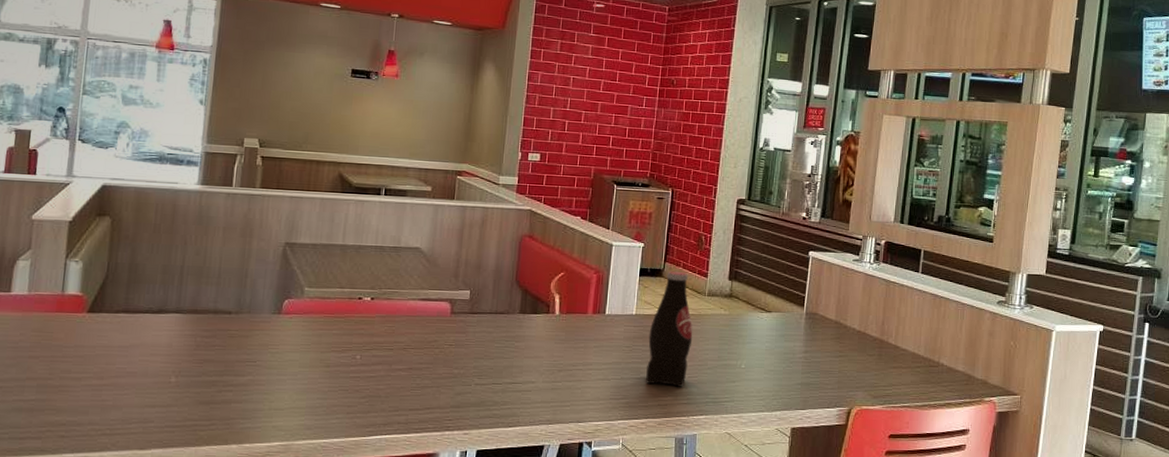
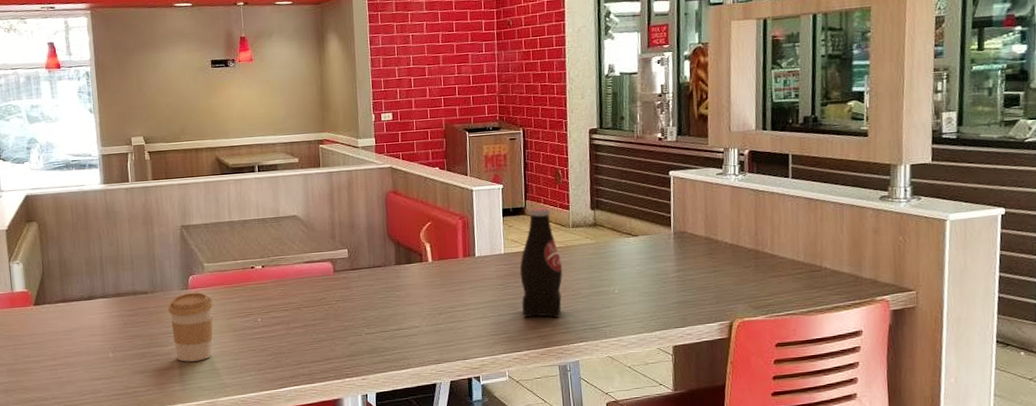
coffee cup: none [252,318,308,397] -> present [168,292,214,362]

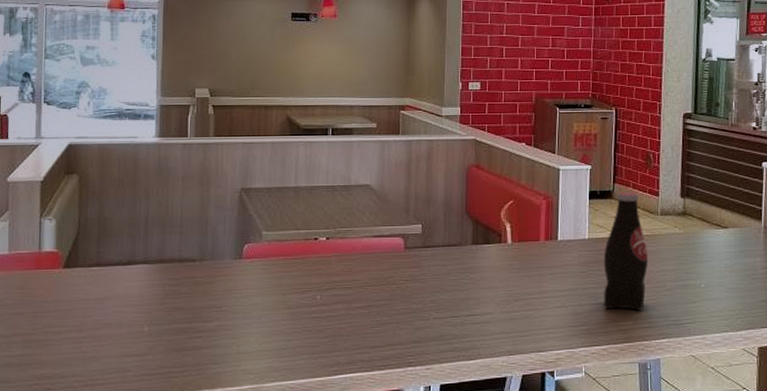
coffee cup: present [168,292,214,362] -> none [217,262,269,341]

